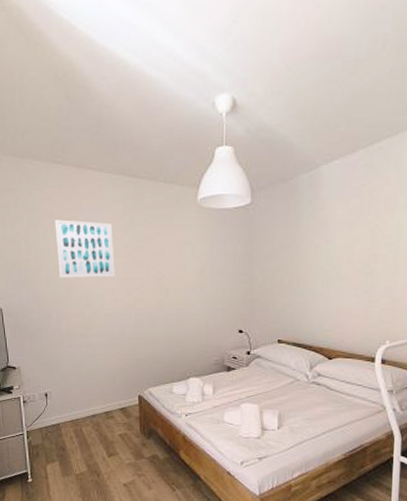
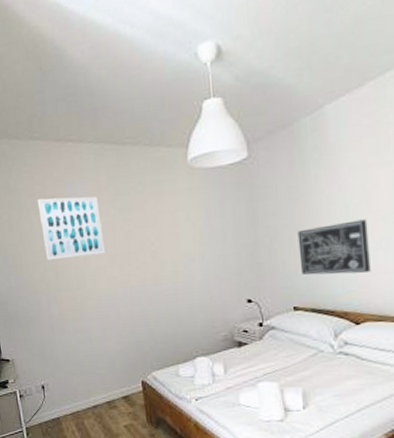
wall art: none [287,269,347,316] -> present [297,219,371,275]

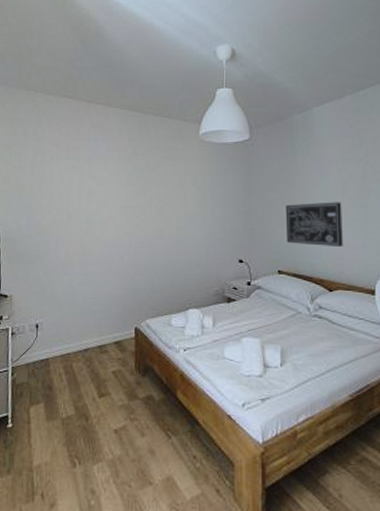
wall art: present [37,196,106,261] -> none [61,149,118,205]

